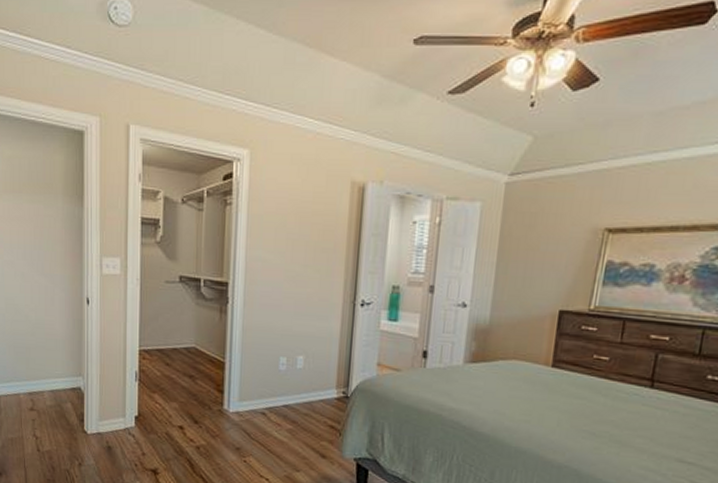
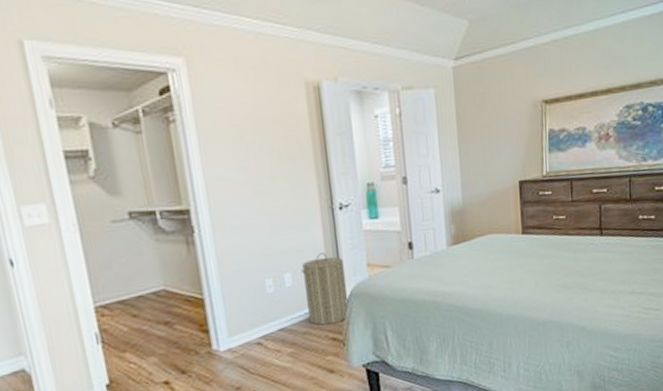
laundry hamper: none [312,343,355,413] -> present [301,252,348,326]

